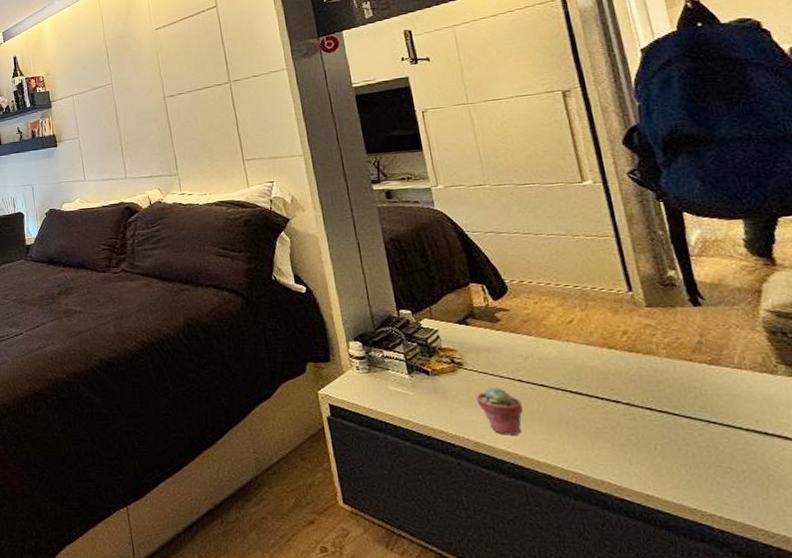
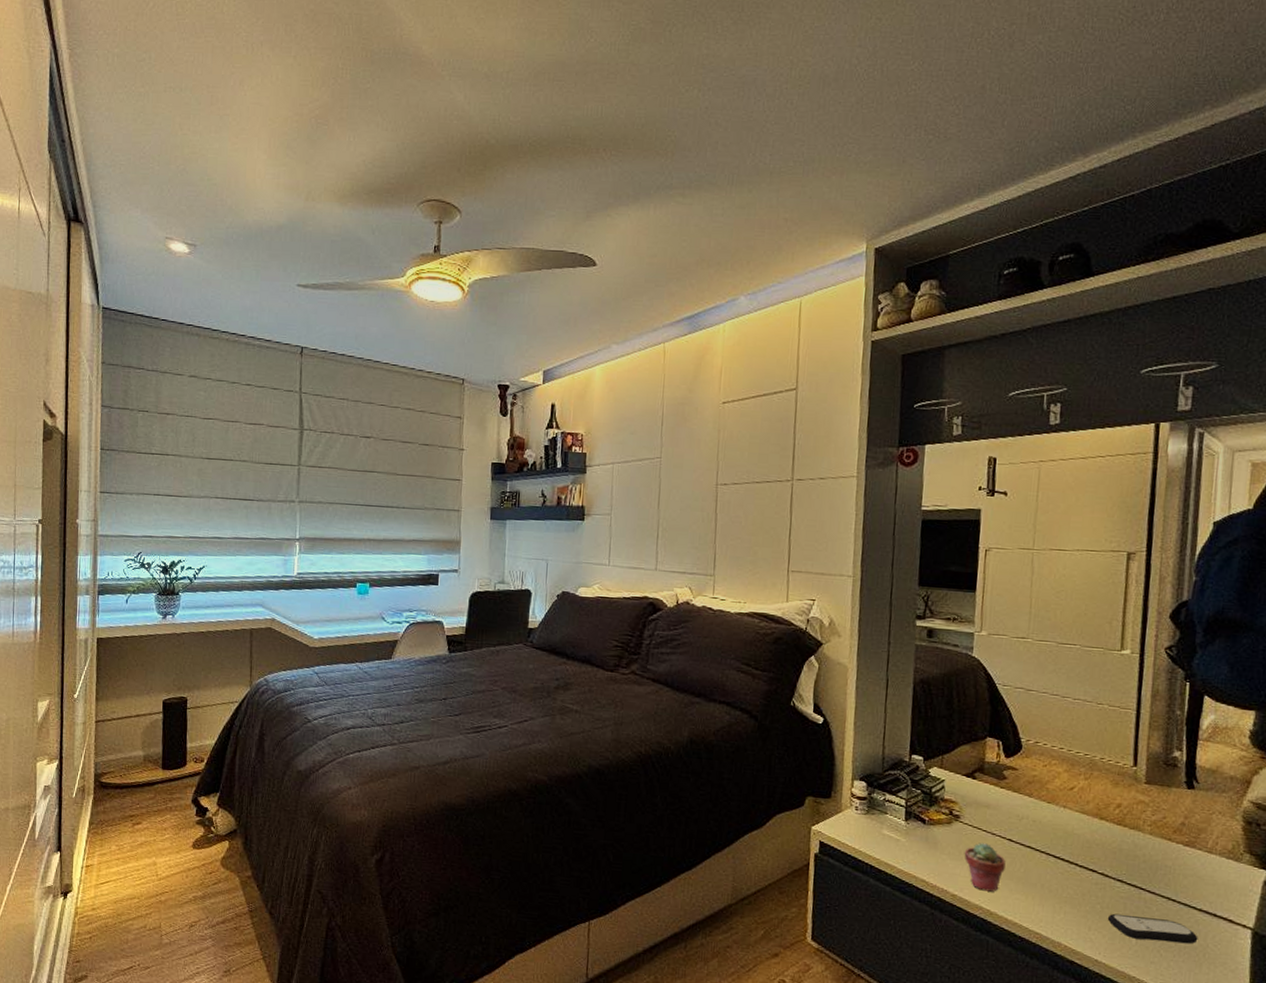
remote control: none [646,443,755,468] -> present [1107,913,1198,944]

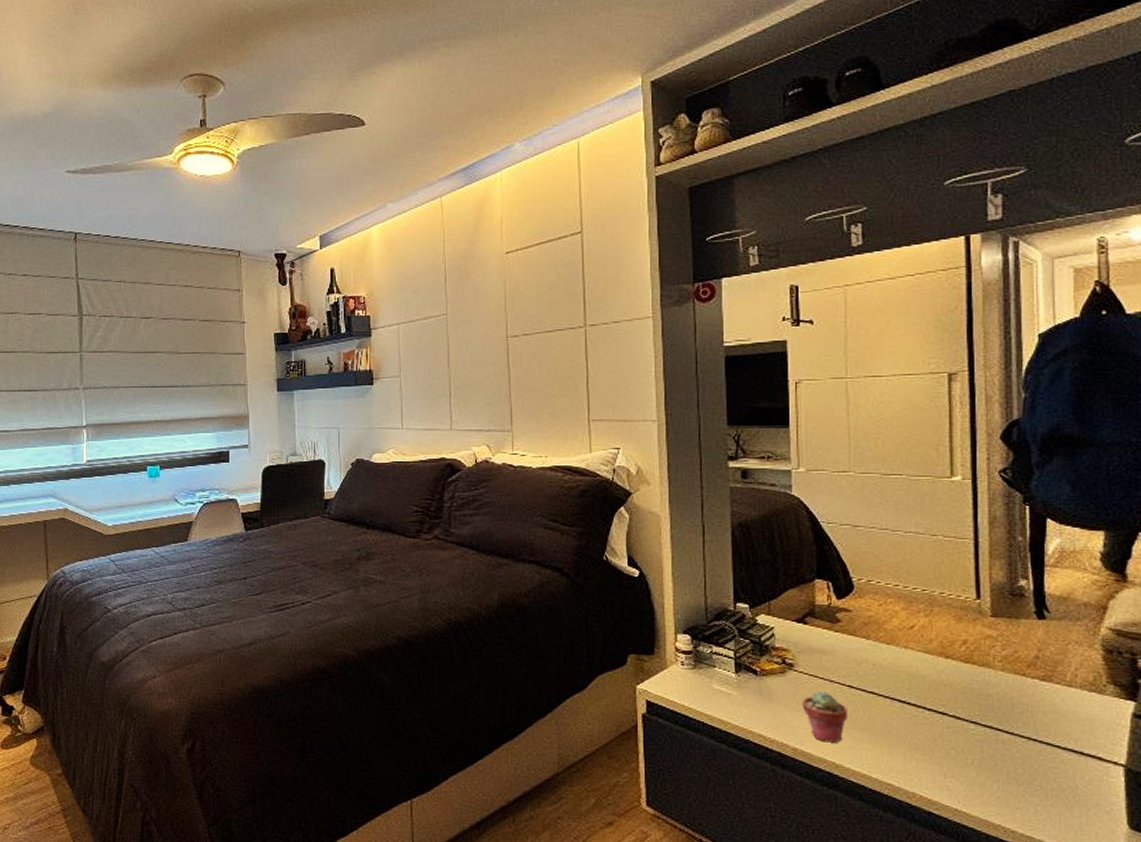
remote control: present [1107,913,1198,944] -> none [963,758,1066,786]

